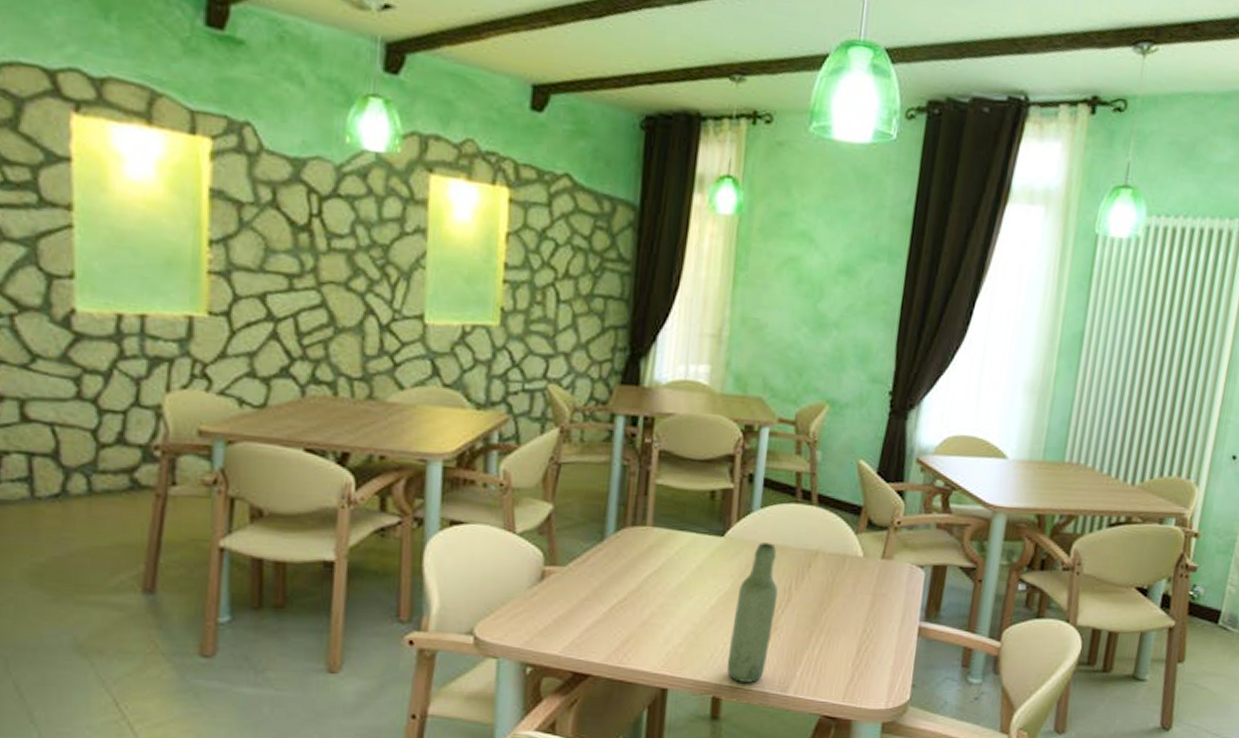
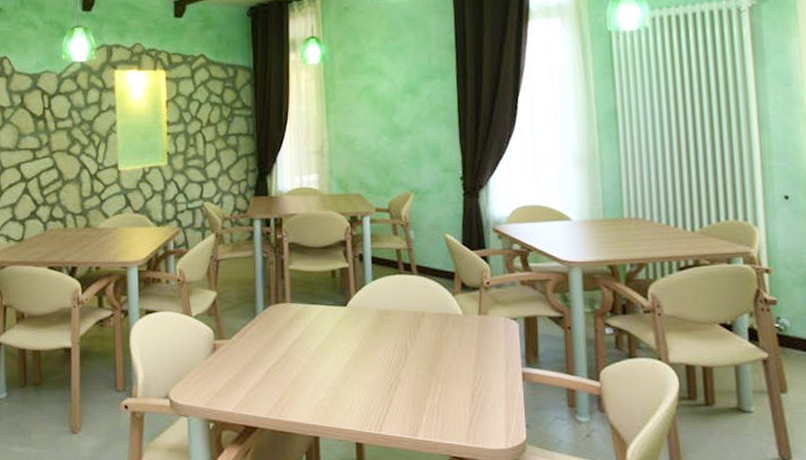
bottle: present [726,542,779,683] -> none [364,309,397,429]

